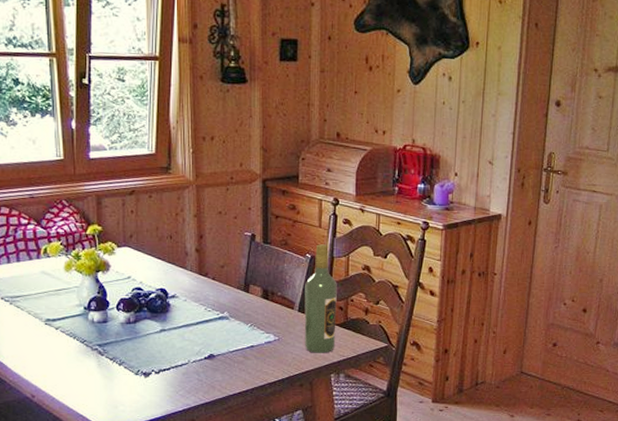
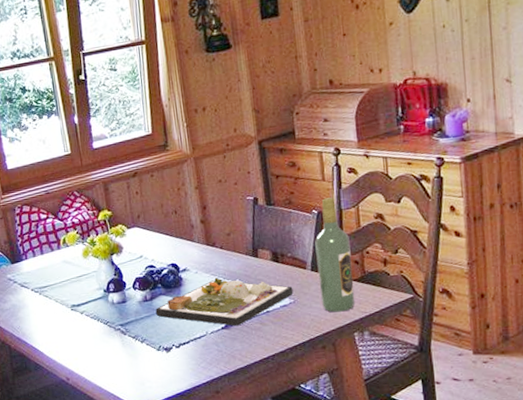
dinner plate: none [138,308,279,358] -> present [155,277,293,326]

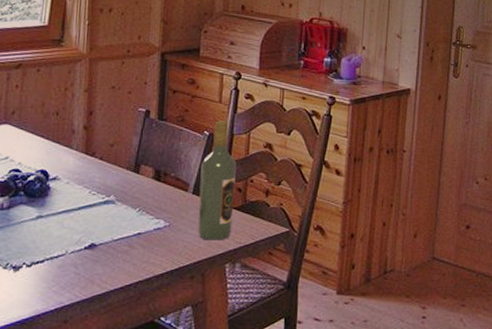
dinner plate: present [155,277,293,326] -> none [10,191,170,247]

